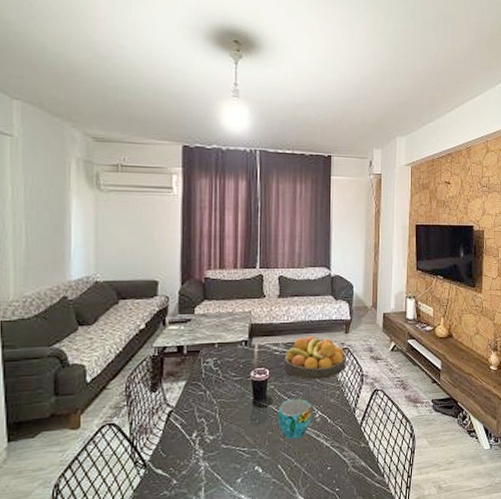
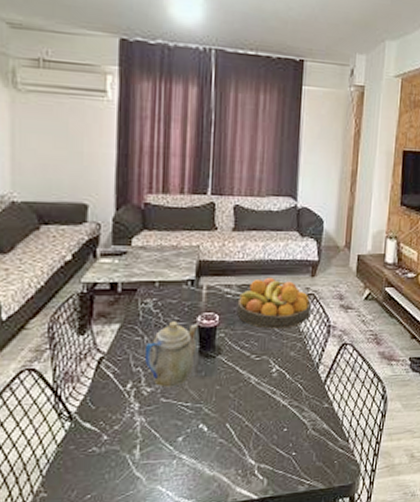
teapot: none [207,377,252,435] -> present [144,321,198,388]
cup: present [278,398,312,440] -> none [227,349,268,396]

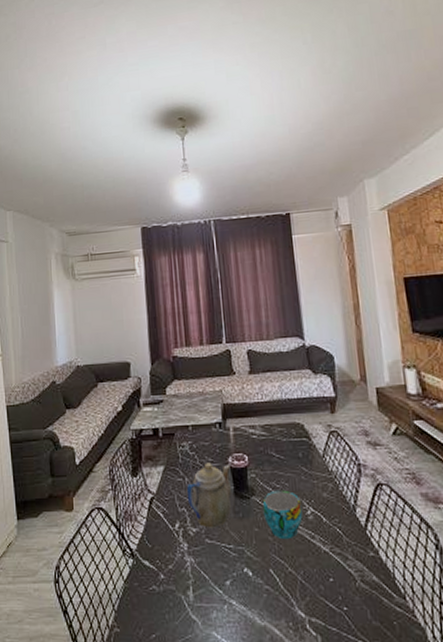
cup: none [227,349,268,396] -> present [262,490,303,540]
fruit bowl: present [237,277,311,329] -> none [263,415,337,469]

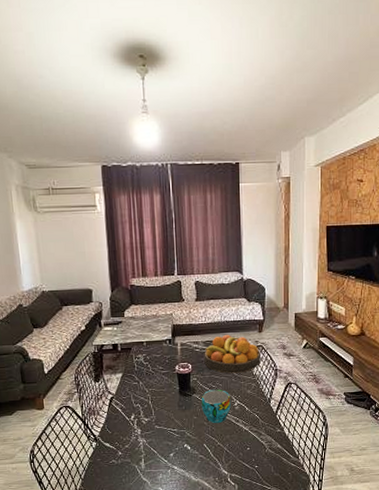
teapot: present [187,462,231,528] -> none [141,370,177,418]
fruit bowl: none [263,415,337,469] -> present [204,334,261,373]

